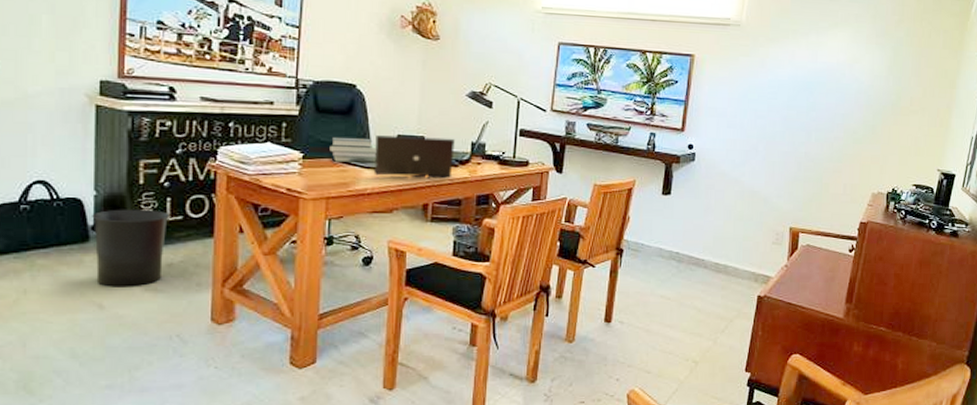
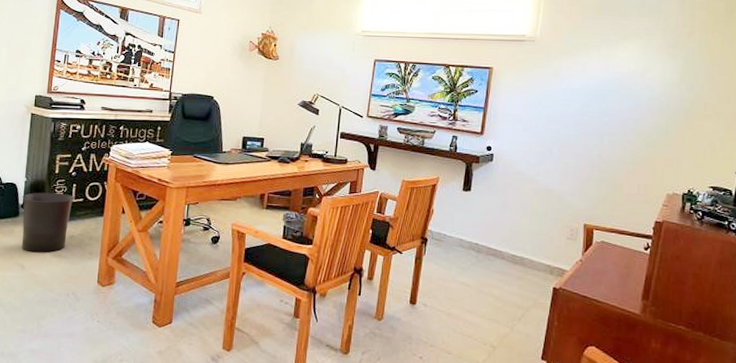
books: present [329,136,377,163] -> none [191,138,227,159]
laptop: present [375,135,455,177] -> none [224,136,288,172]

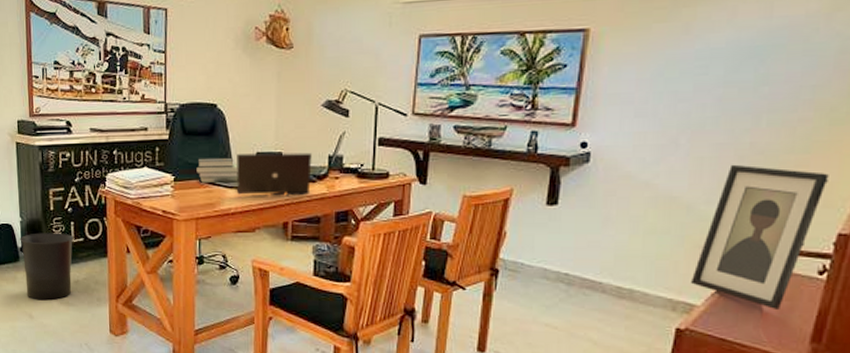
books: none [191,138,227,159] -> present [196,157,238,183]
laptop: none [224,136,288,172] -> present [237,152,312,195]
picture frame: none [562,169,647,275] -> present [690,164,829,309]

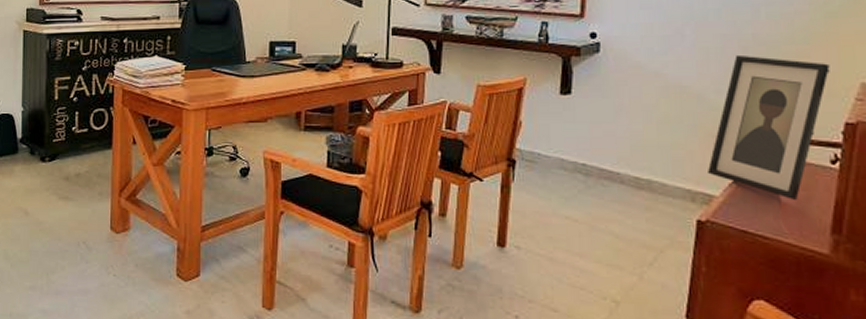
waste bin: present [20,233,74,301] -> none [20,123,78,195]
books: present [196,157,238,183] -> none [208,46,251,72]
laptop: present [237,152,312,195] -> none [250,41,325,84]

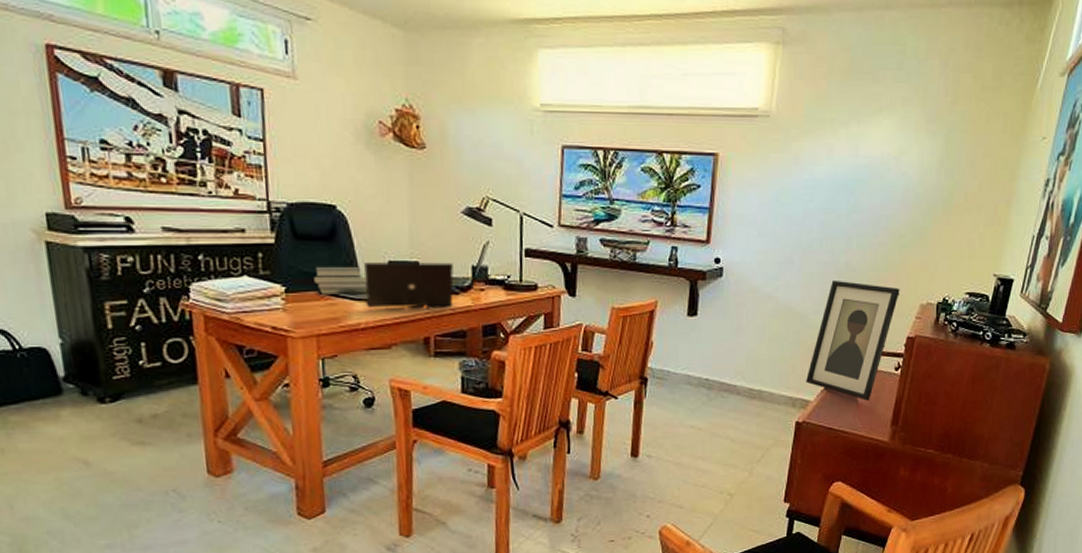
books: none [208,46,251,72] -> present [314,266,368,295]
laptop: none [250,41,325,84] -> present [364,261,454,308]

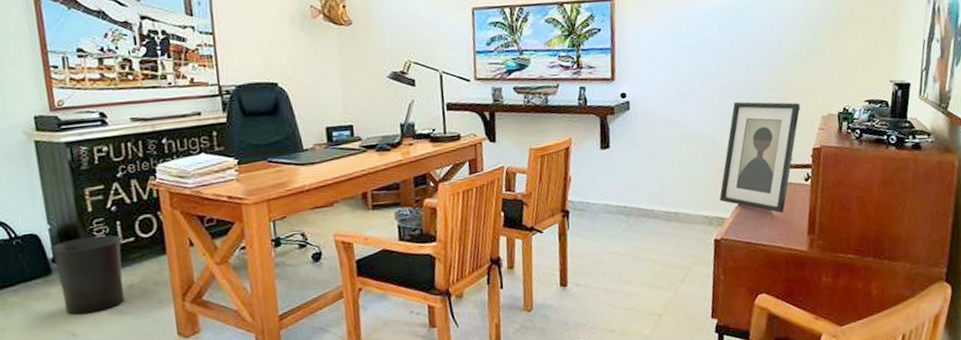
waste bin: none [61,356,148,442] -> present [50,235,124,315]
books: present [314,266,368,295] -> none [262,136,310,163]
laptop: present [364,261,454,308] -> none [305,122,386,171]

